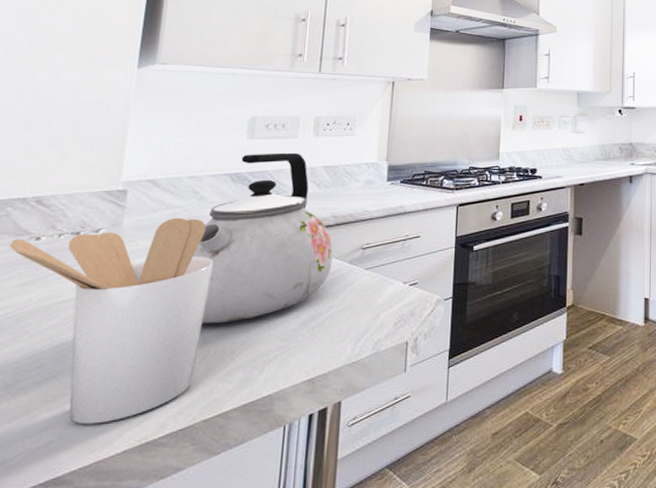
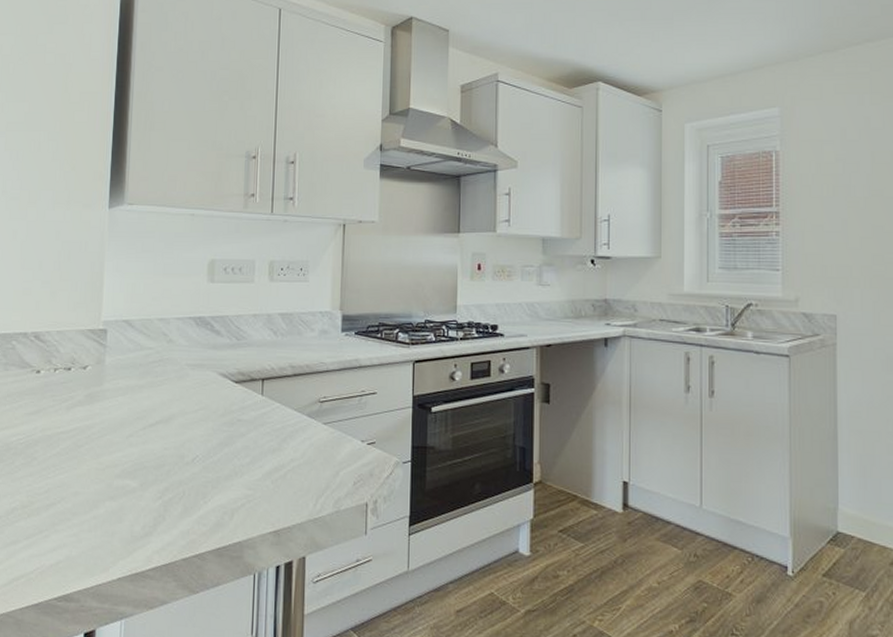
utensil holder: present [9,217,214,425] -> none [16,358,184,551]
kettle: present [192,152,333,324] -> none [165,297,292,467]

